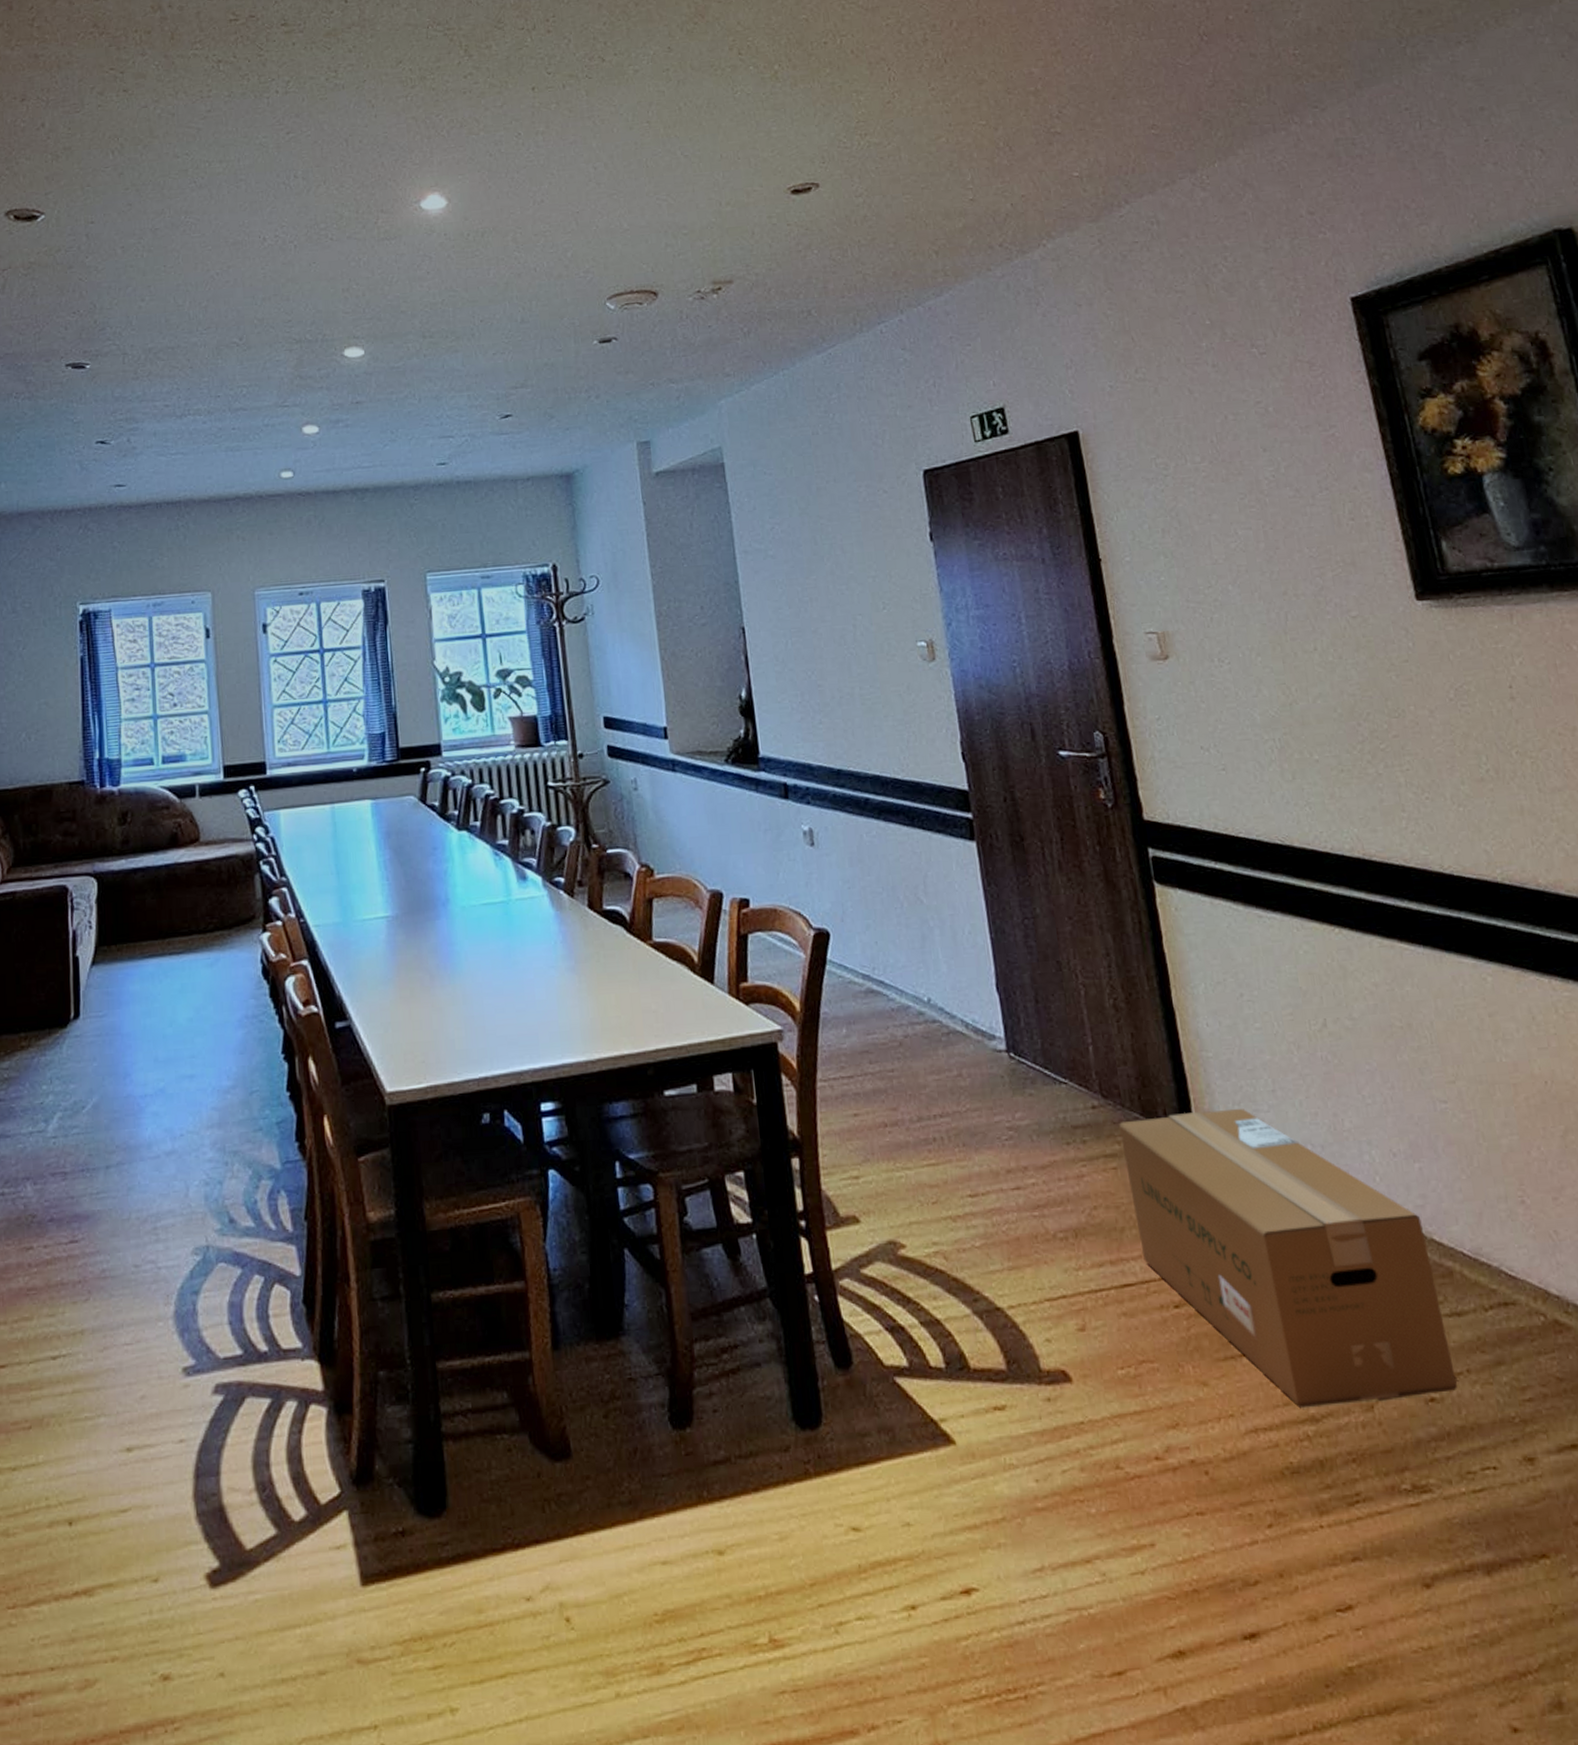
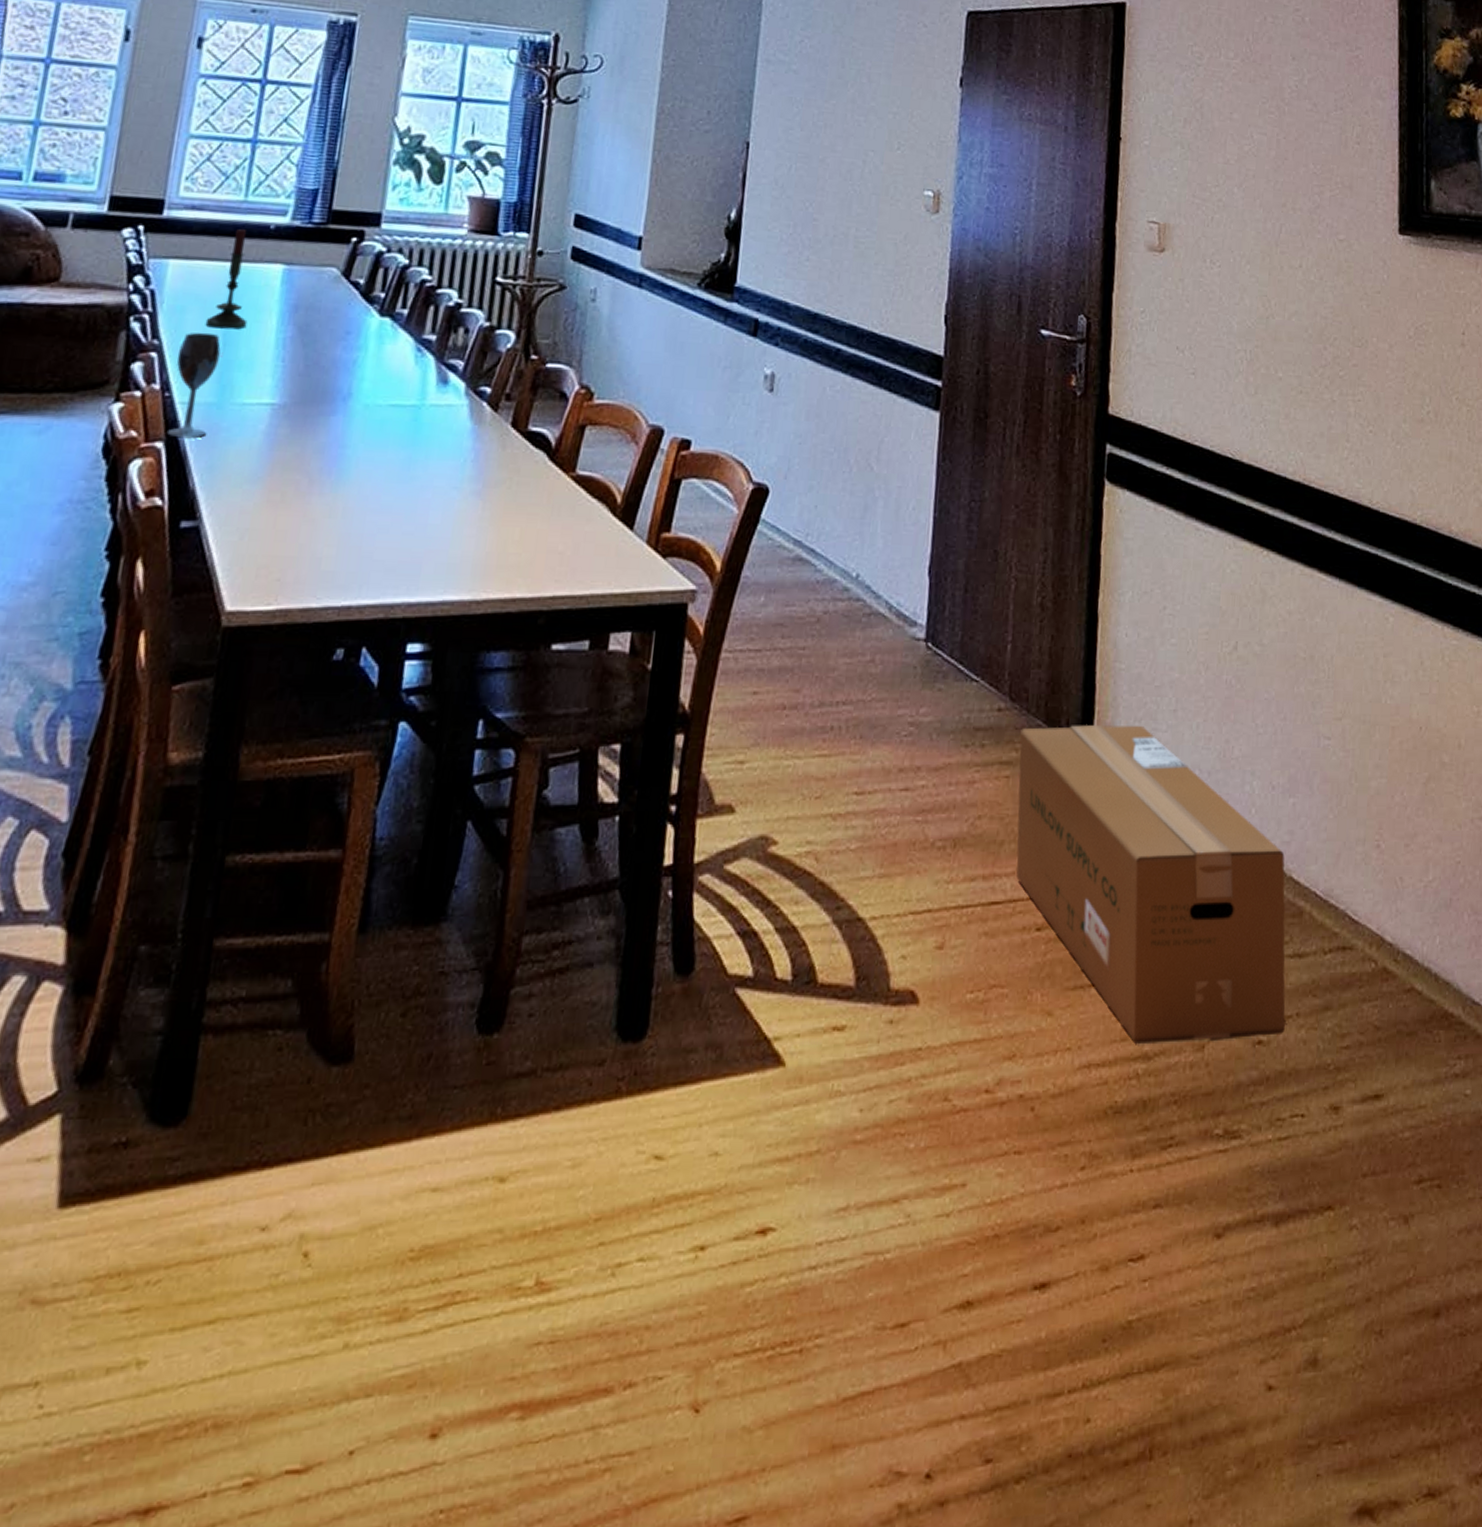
wine glass: none [303,865,339,955] -> present [166,332,221,439]
candle: none [319,775,352,861] -> present [205,228,248,329]

